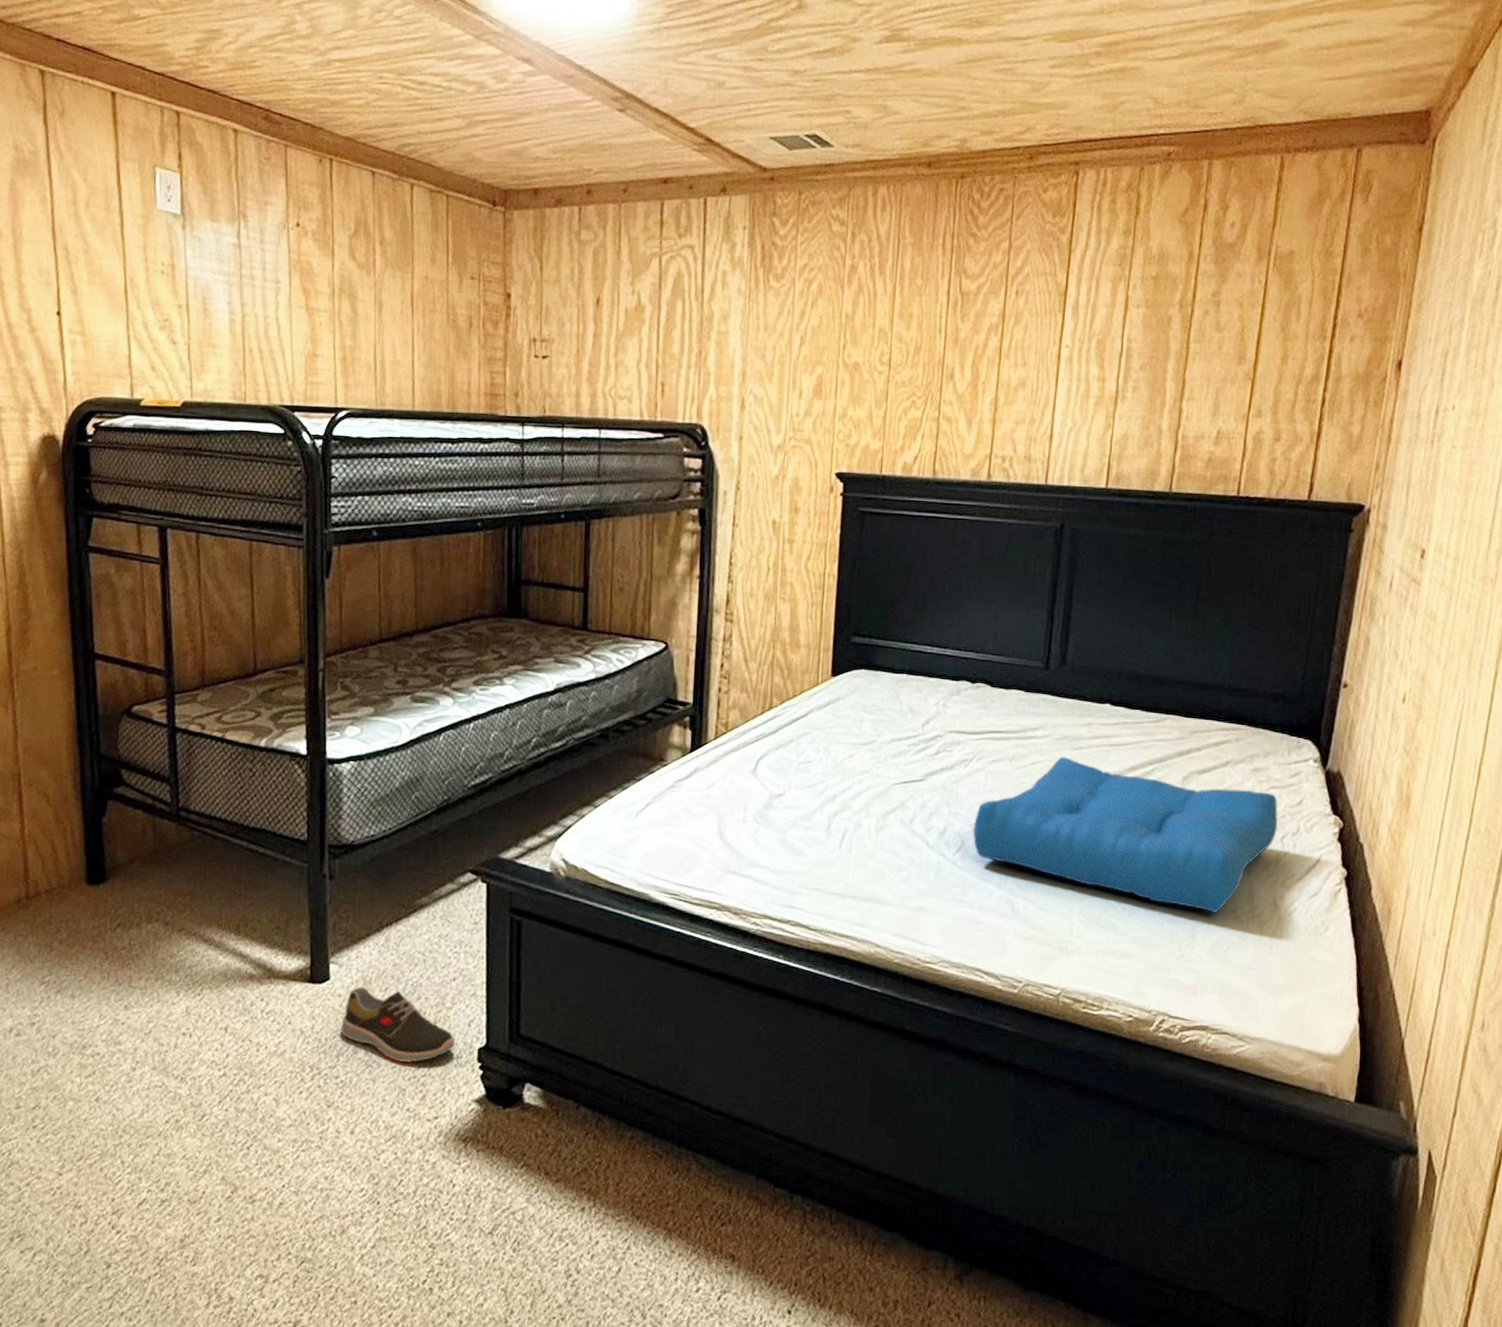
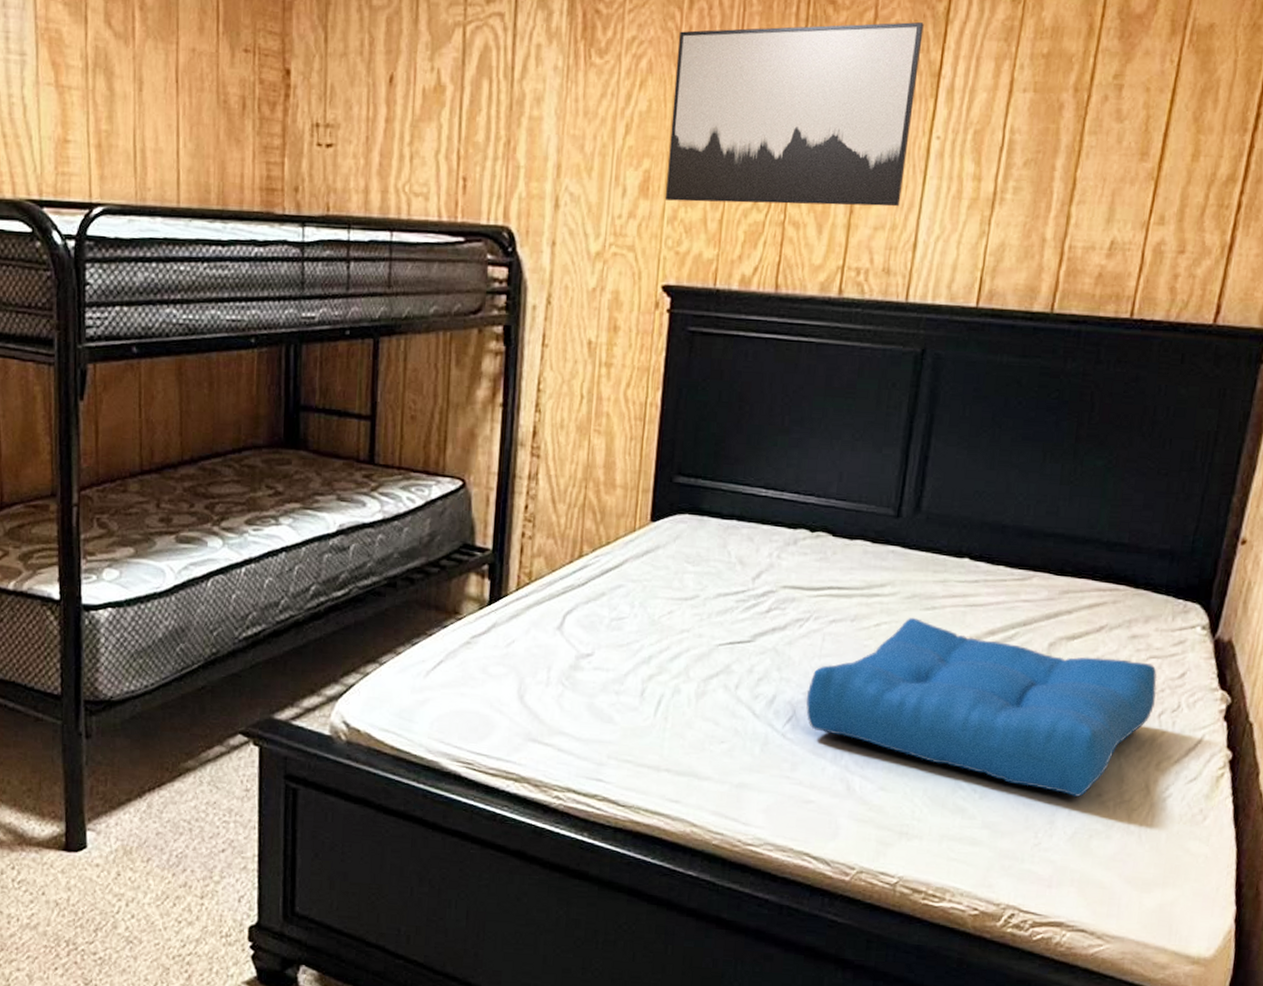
shoe: present [340,986,455,1063] -> none [98,856,224,940]
wall art: none [836,251,1051,404] -> present [665,22,924,207]

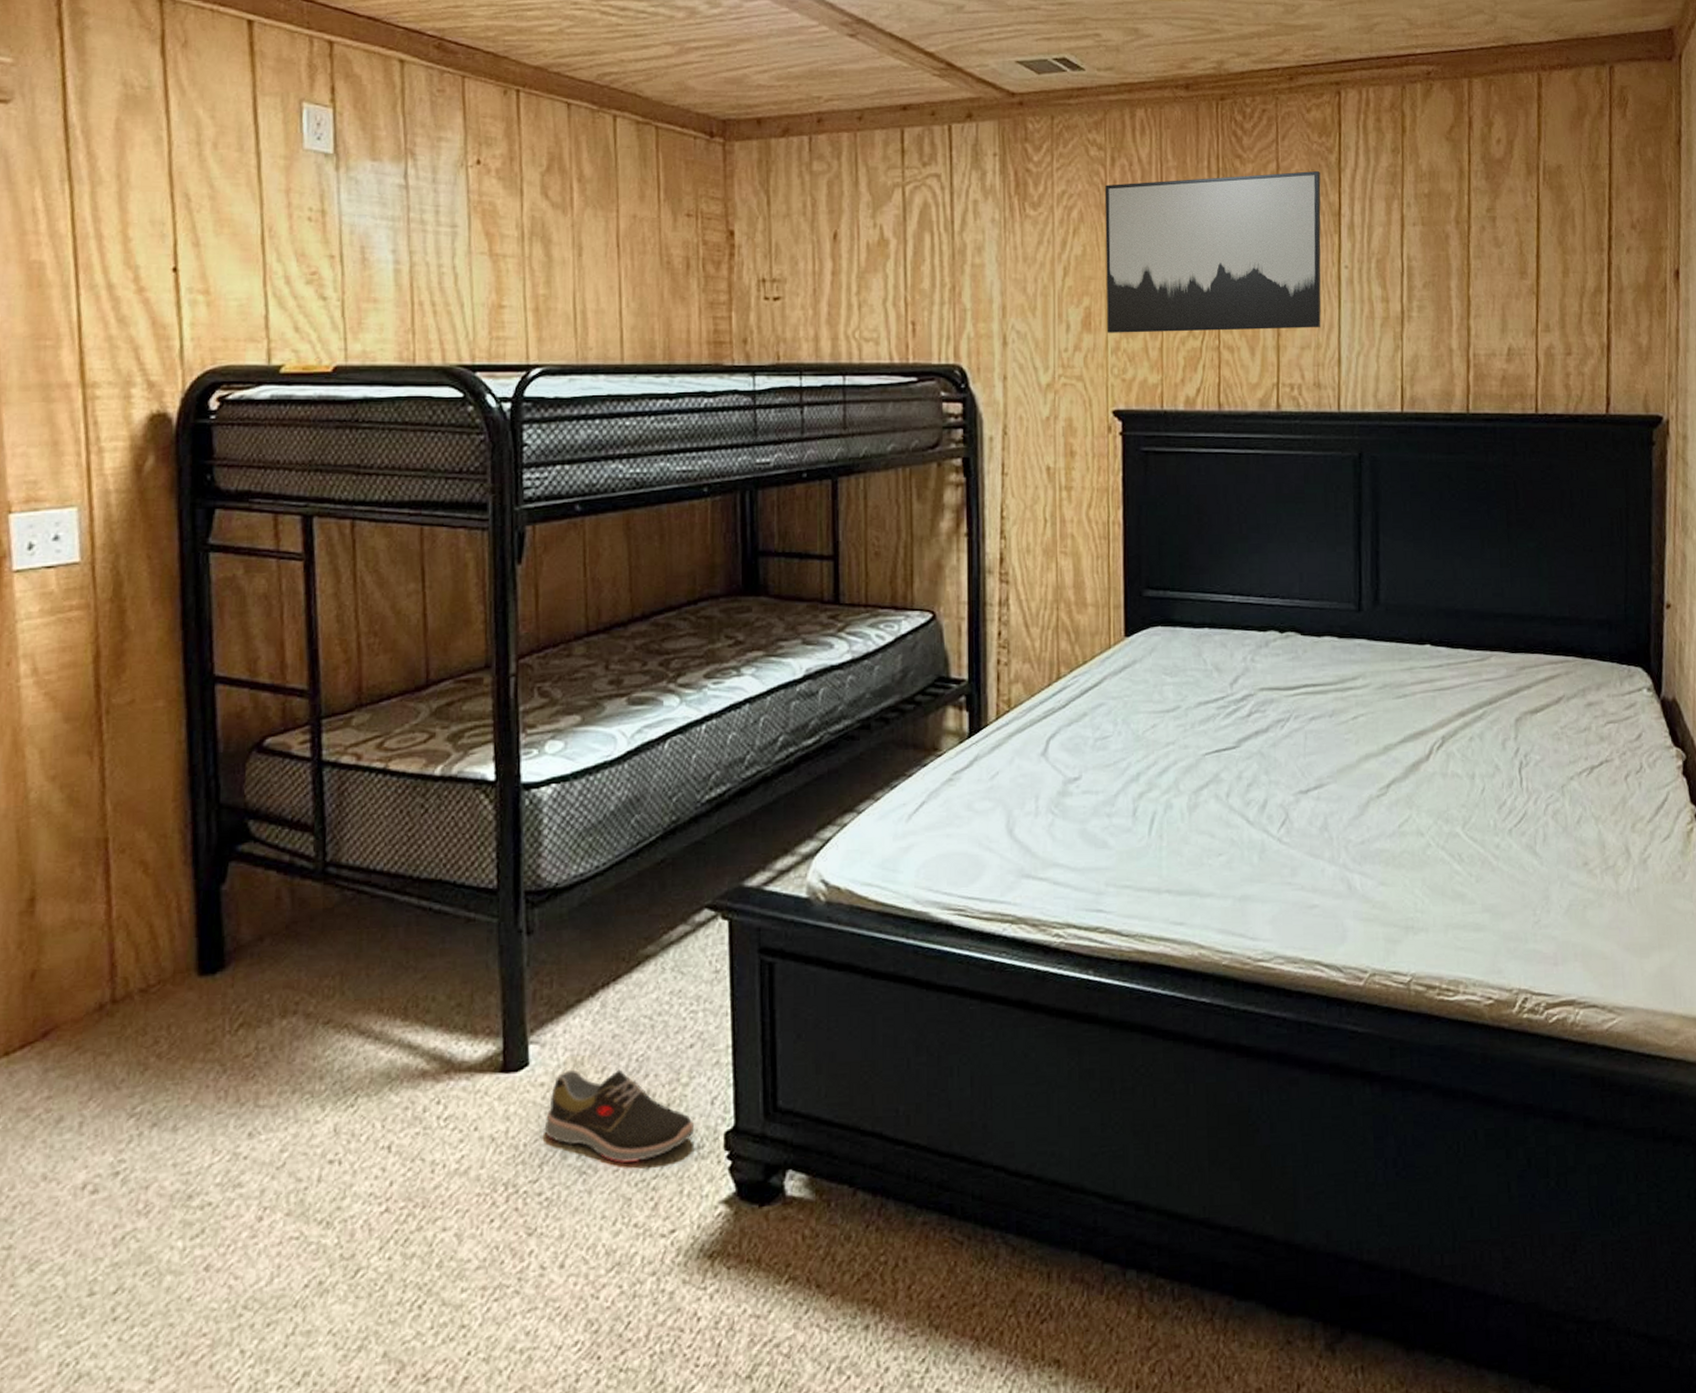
shoe: none [98,856,224,940] -> present [544,1069,695,1164]
seat cushion: present [806,618,1158,797] -> none [1296,707,1620,868]

